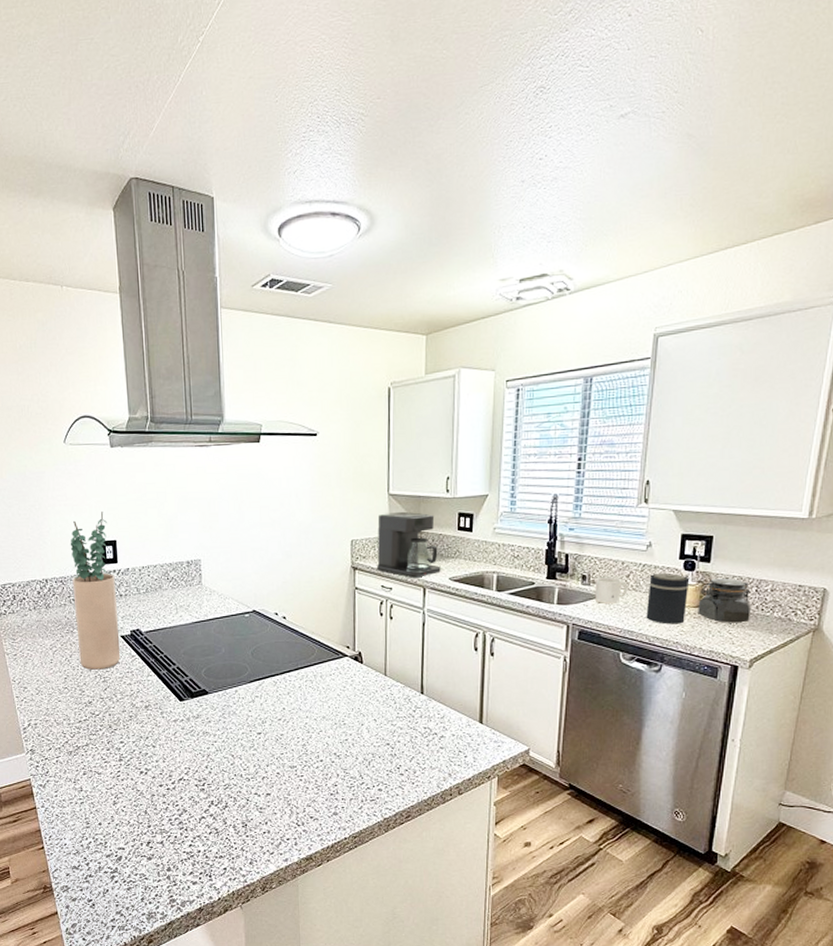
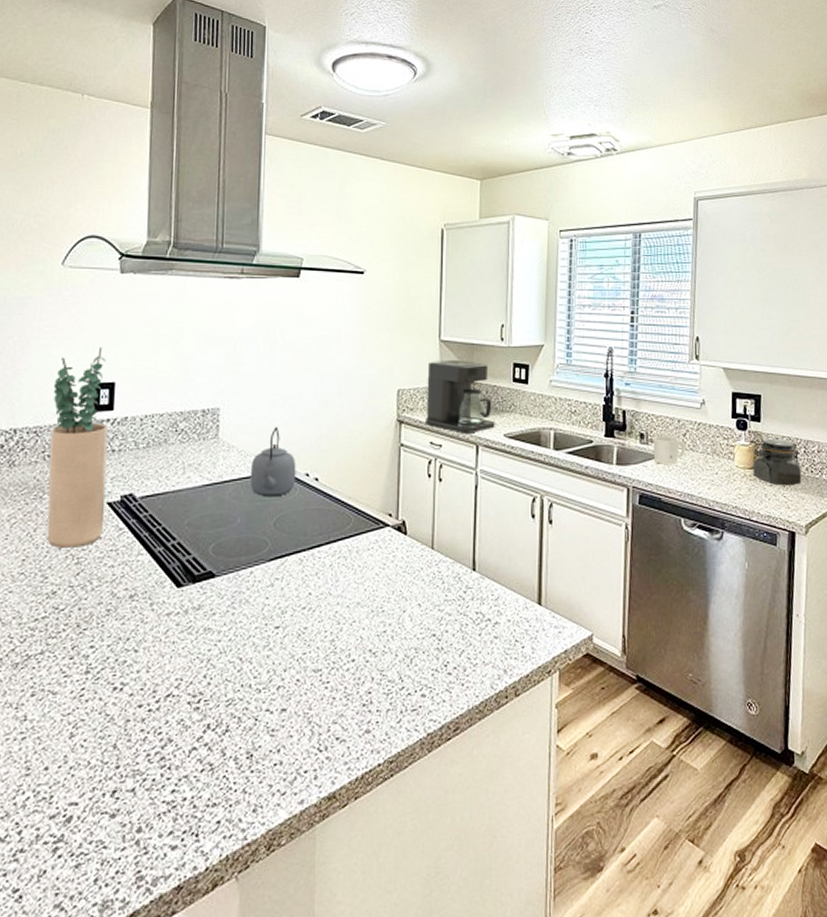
teakettle: none [229,573,267,632] -> present [249,426,296,497]
cylinder: present [646,573,690,625] -> none [704,433,743,487]

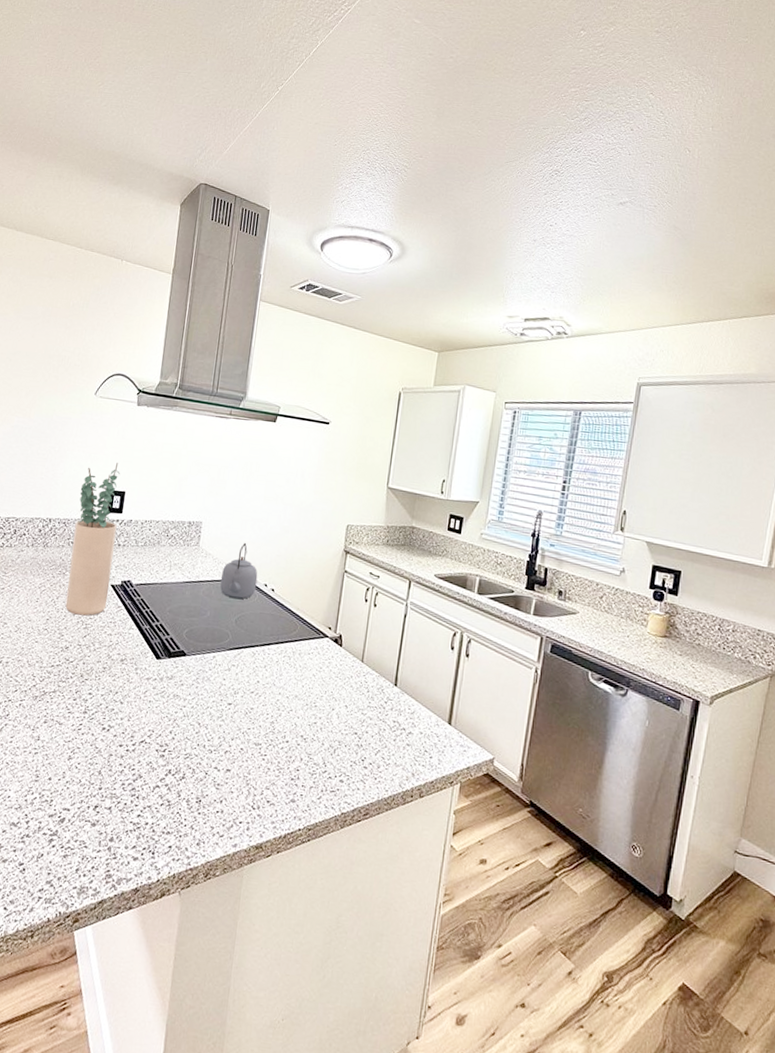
coffee maker: present [426,359,495,434] -> none [368,504,428,570]
mug: present [653,435,685,466] -> none [569,594,601,623]
jar: present [752,438,802,486] -> none [664,611,714,659]

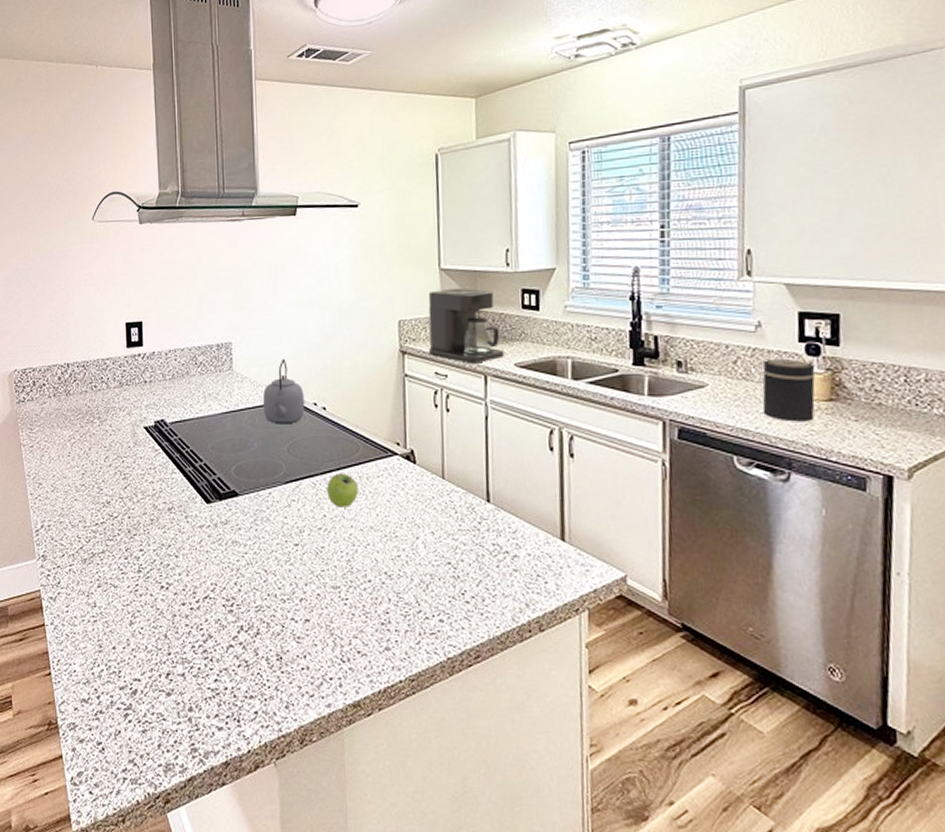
vase: present [65,463,120,616] -> none [94,291,143,465]
fruit: none [263,646,291,677] -> present [327,473,358,507]
coffee maker: none [368,504,428,570] -> present [428,288,504,364]
cylinder: none [615,599,658,652] -> present [762,359,816,422]

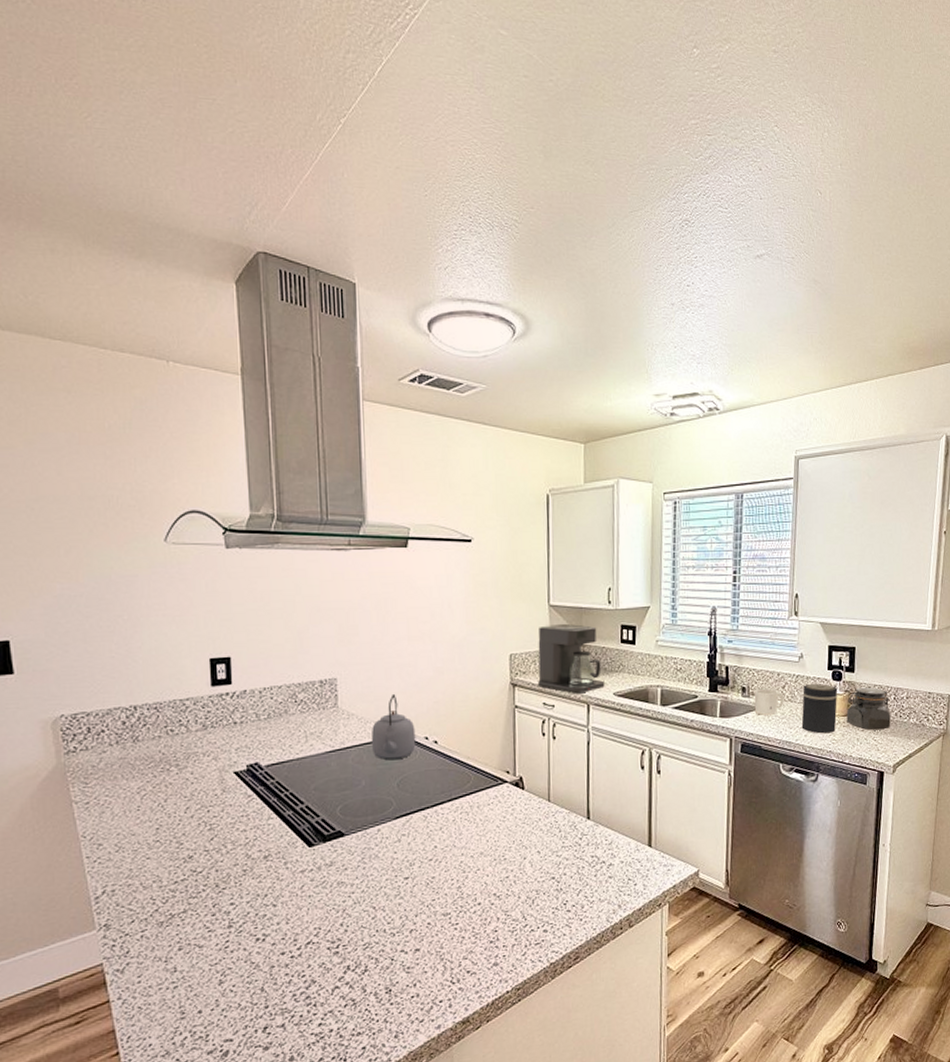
fruit: present [327,473,358,507] -> none [438,804,469,837]
mug: none [693,363,737,397] -> present [754,688,784,716]
jar: none [829,365,902,421] -> present [846,687,892,731]

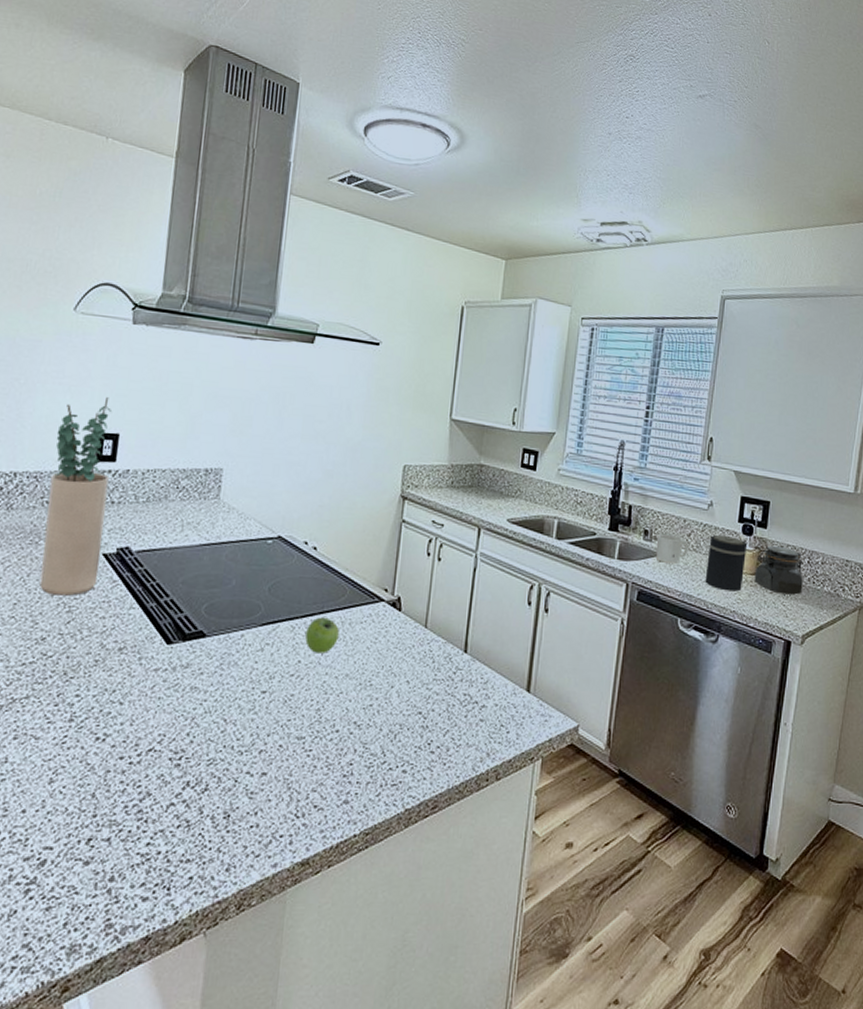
vase: none [169,623,233,816] -> present [39,397,111,596]
teakettle: present [371,693,416,761] -> none [248,491,296,562]
fruit: none [438,804,469,837] -> present [305,617,339,654]
coffee maker: present [538,623,605,694] -> none [429,439,499,516]

